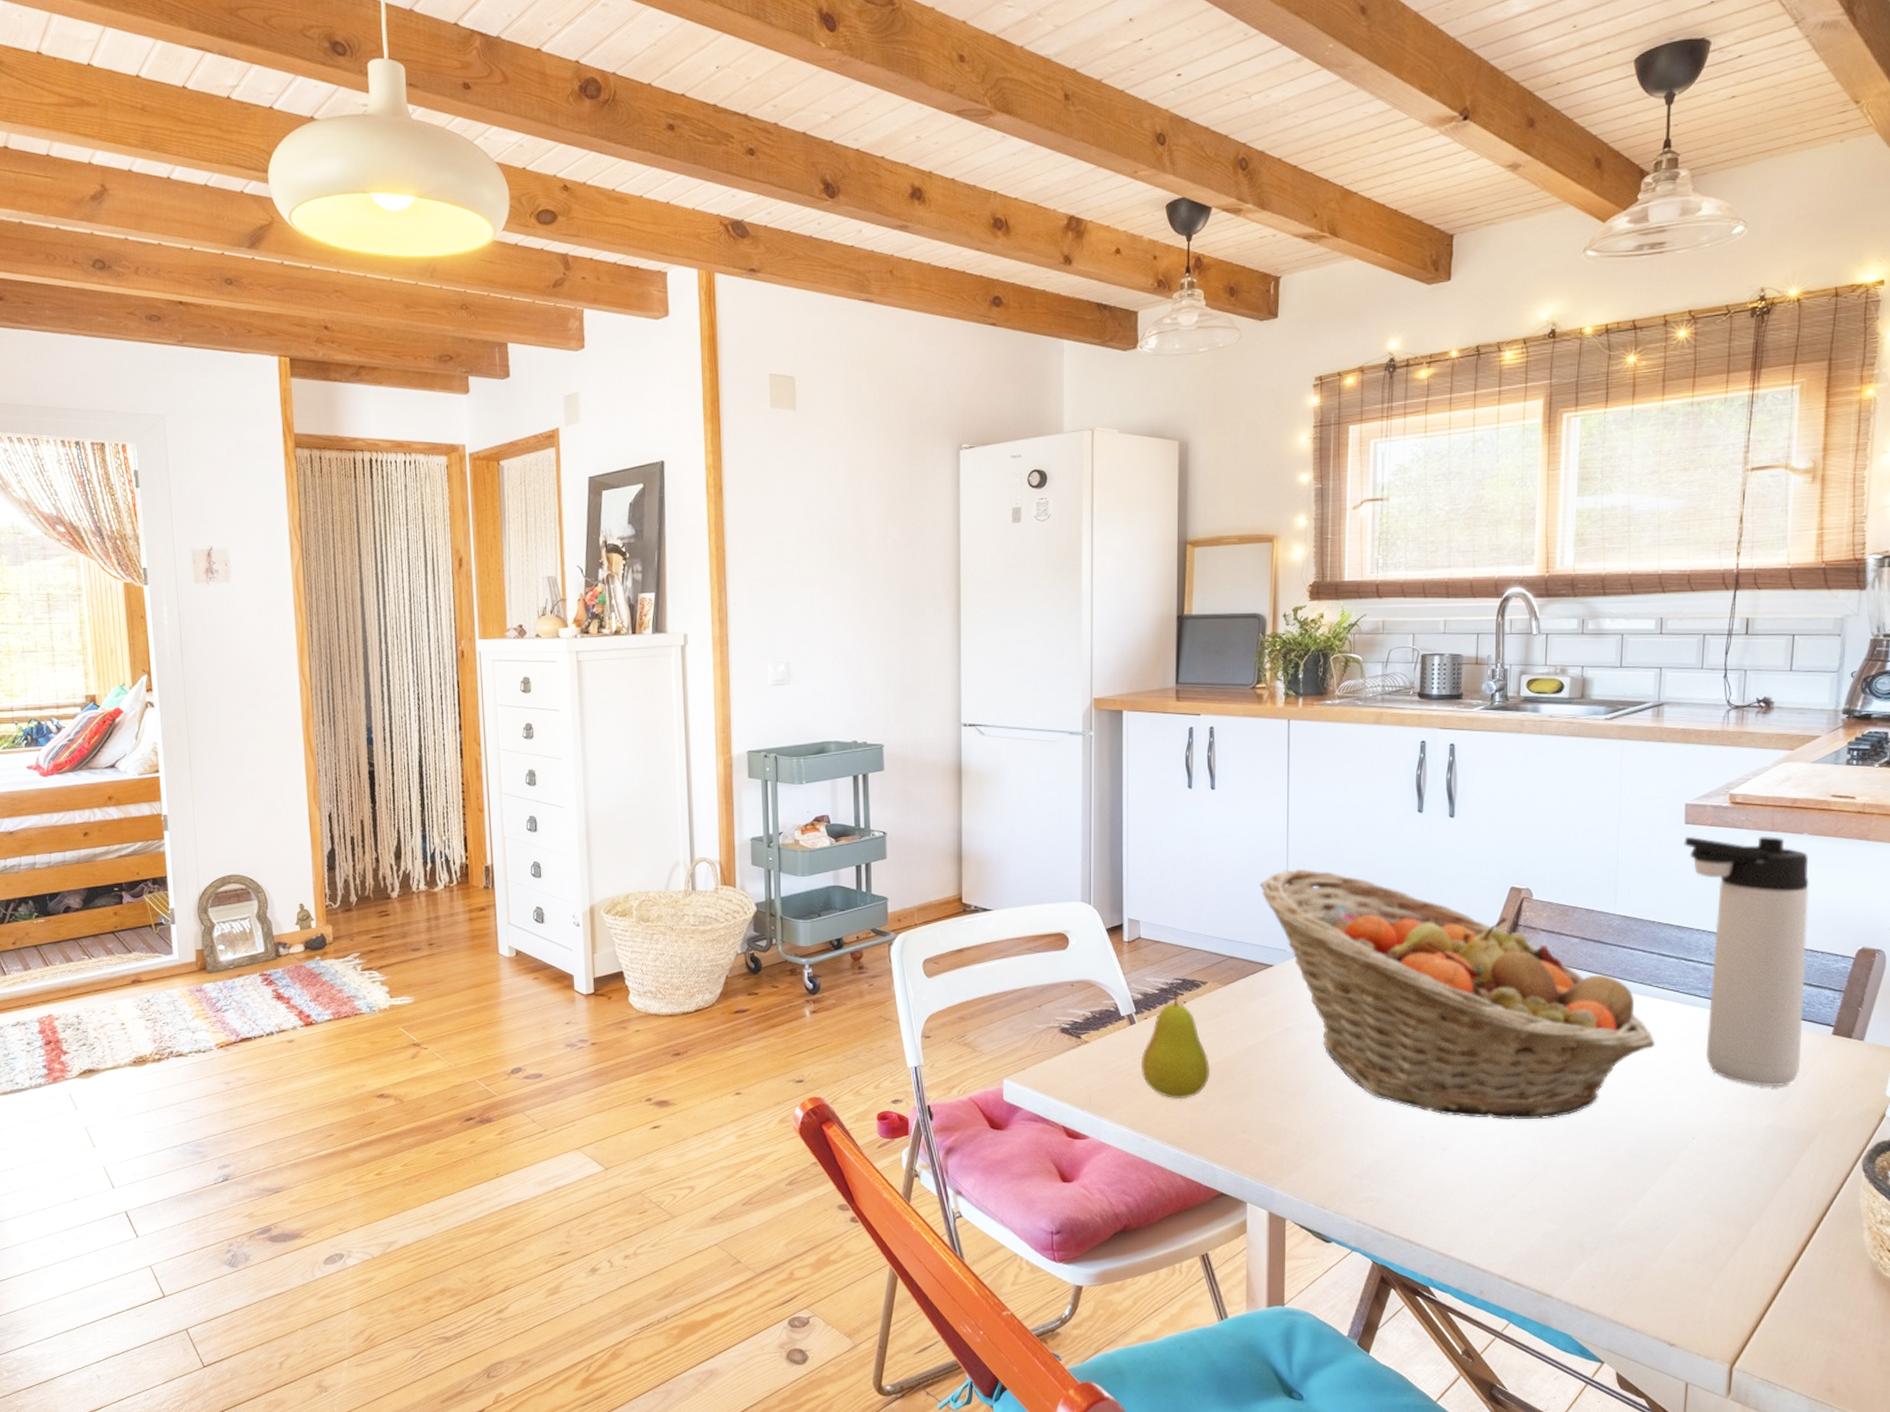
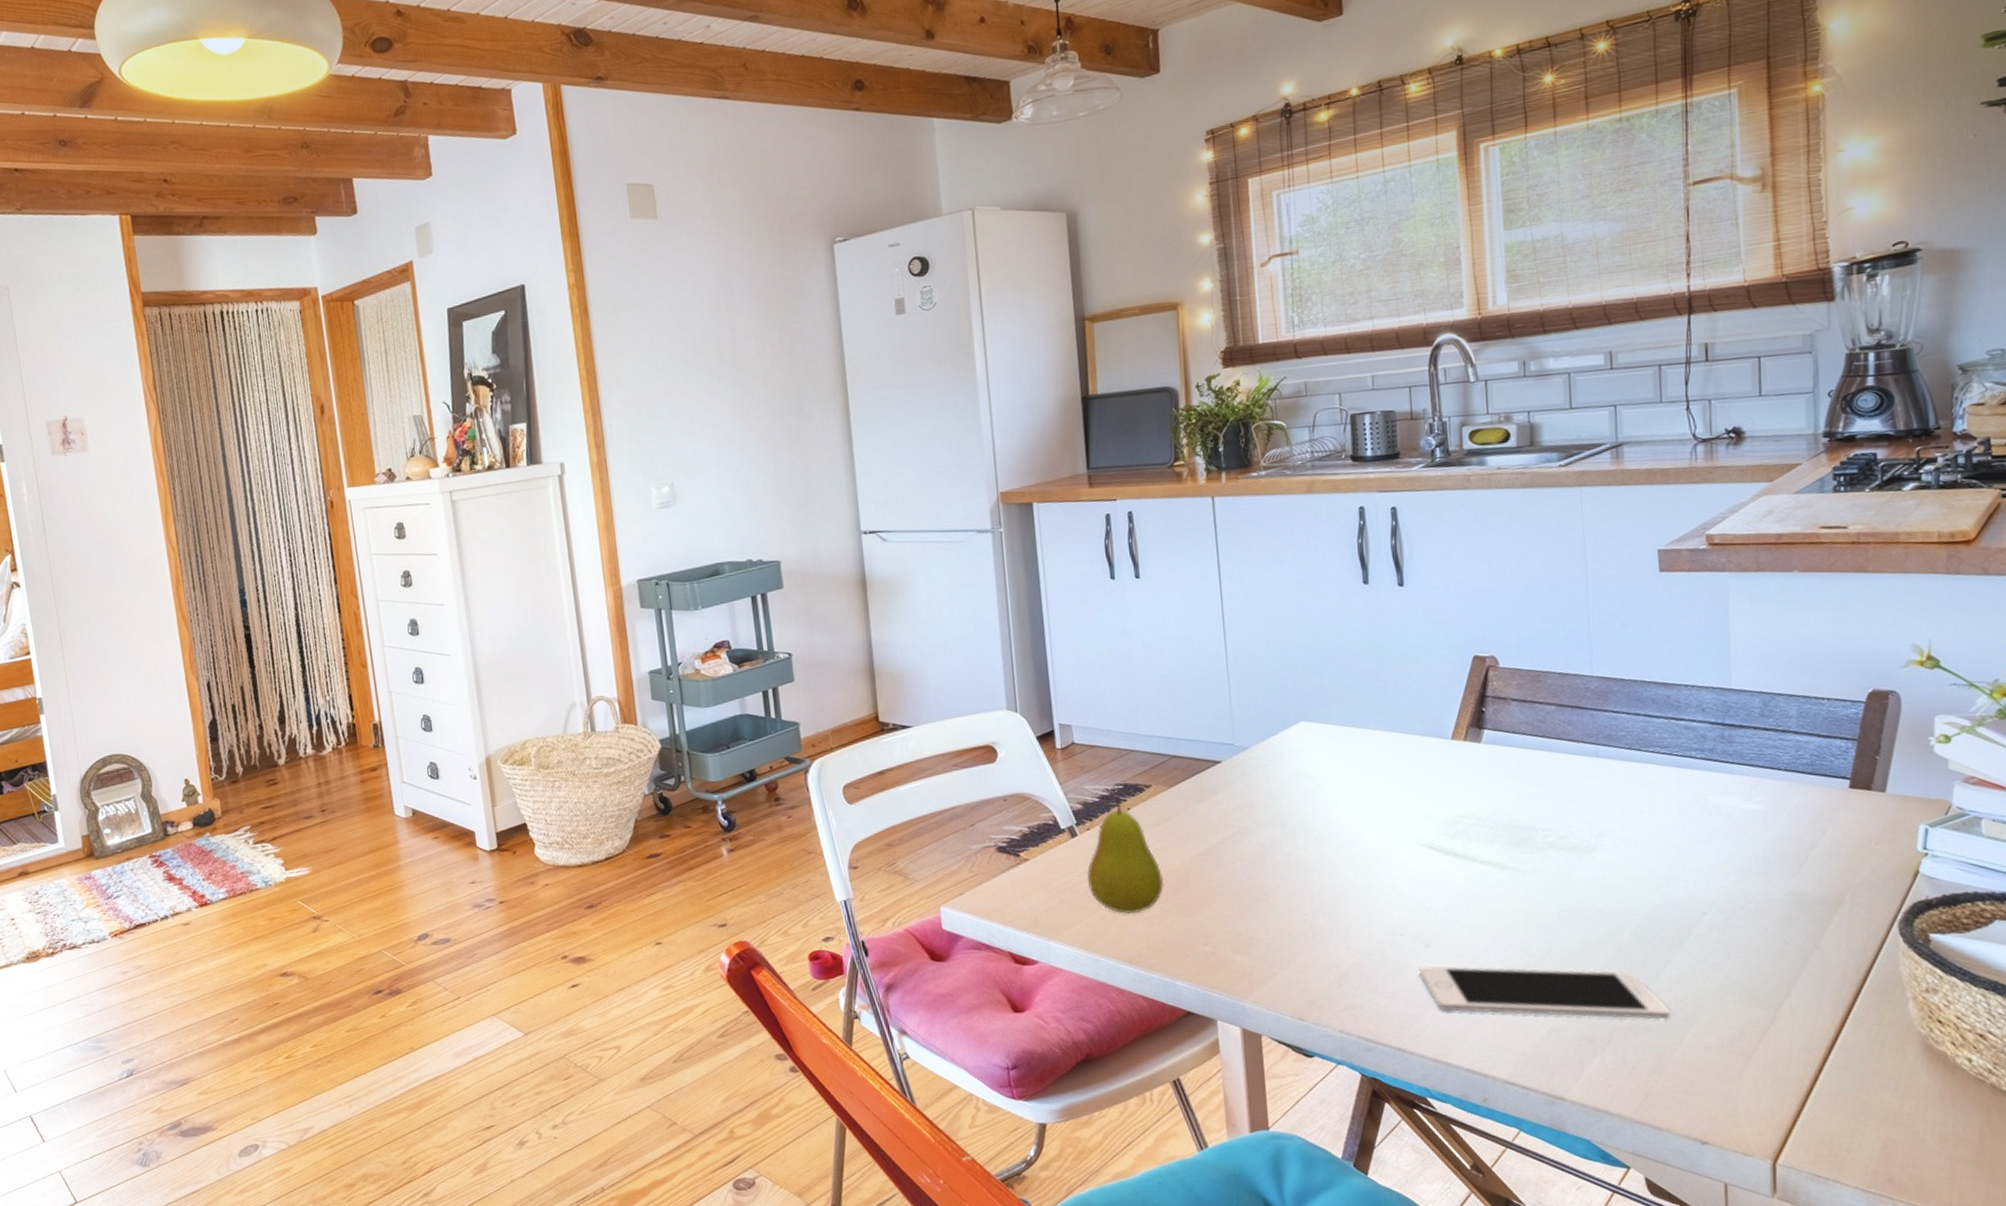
fruit basket: present [1259,869,1655,1120] -> none [1198,655,1652,910]
cell phone: none [1434,1167,1653,1232] -> present [1419,966,1670,1020]
thermos bottle: present [1683,836,1809,1088] -> none [1660,577,1816,852]

